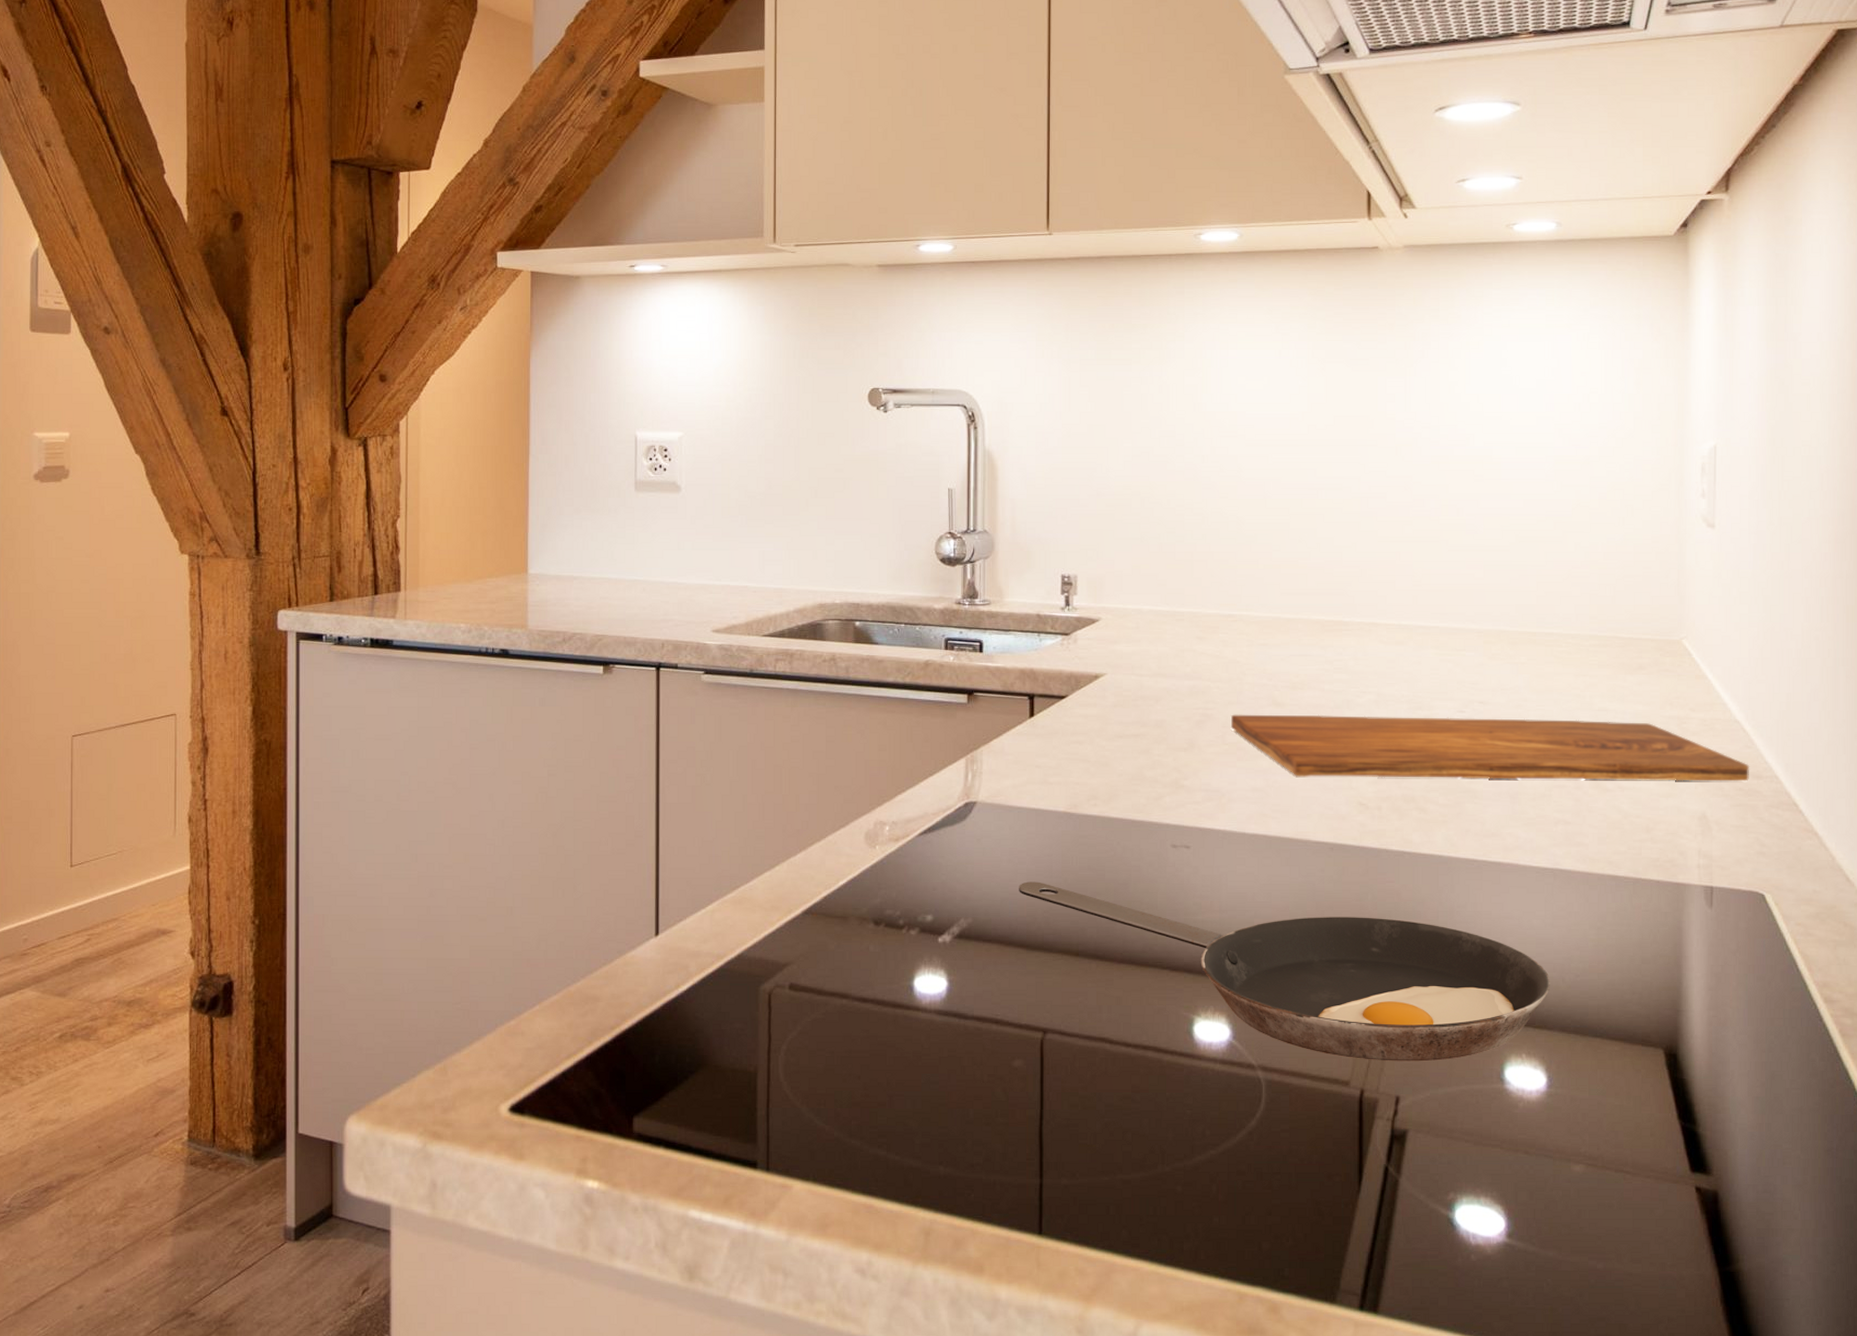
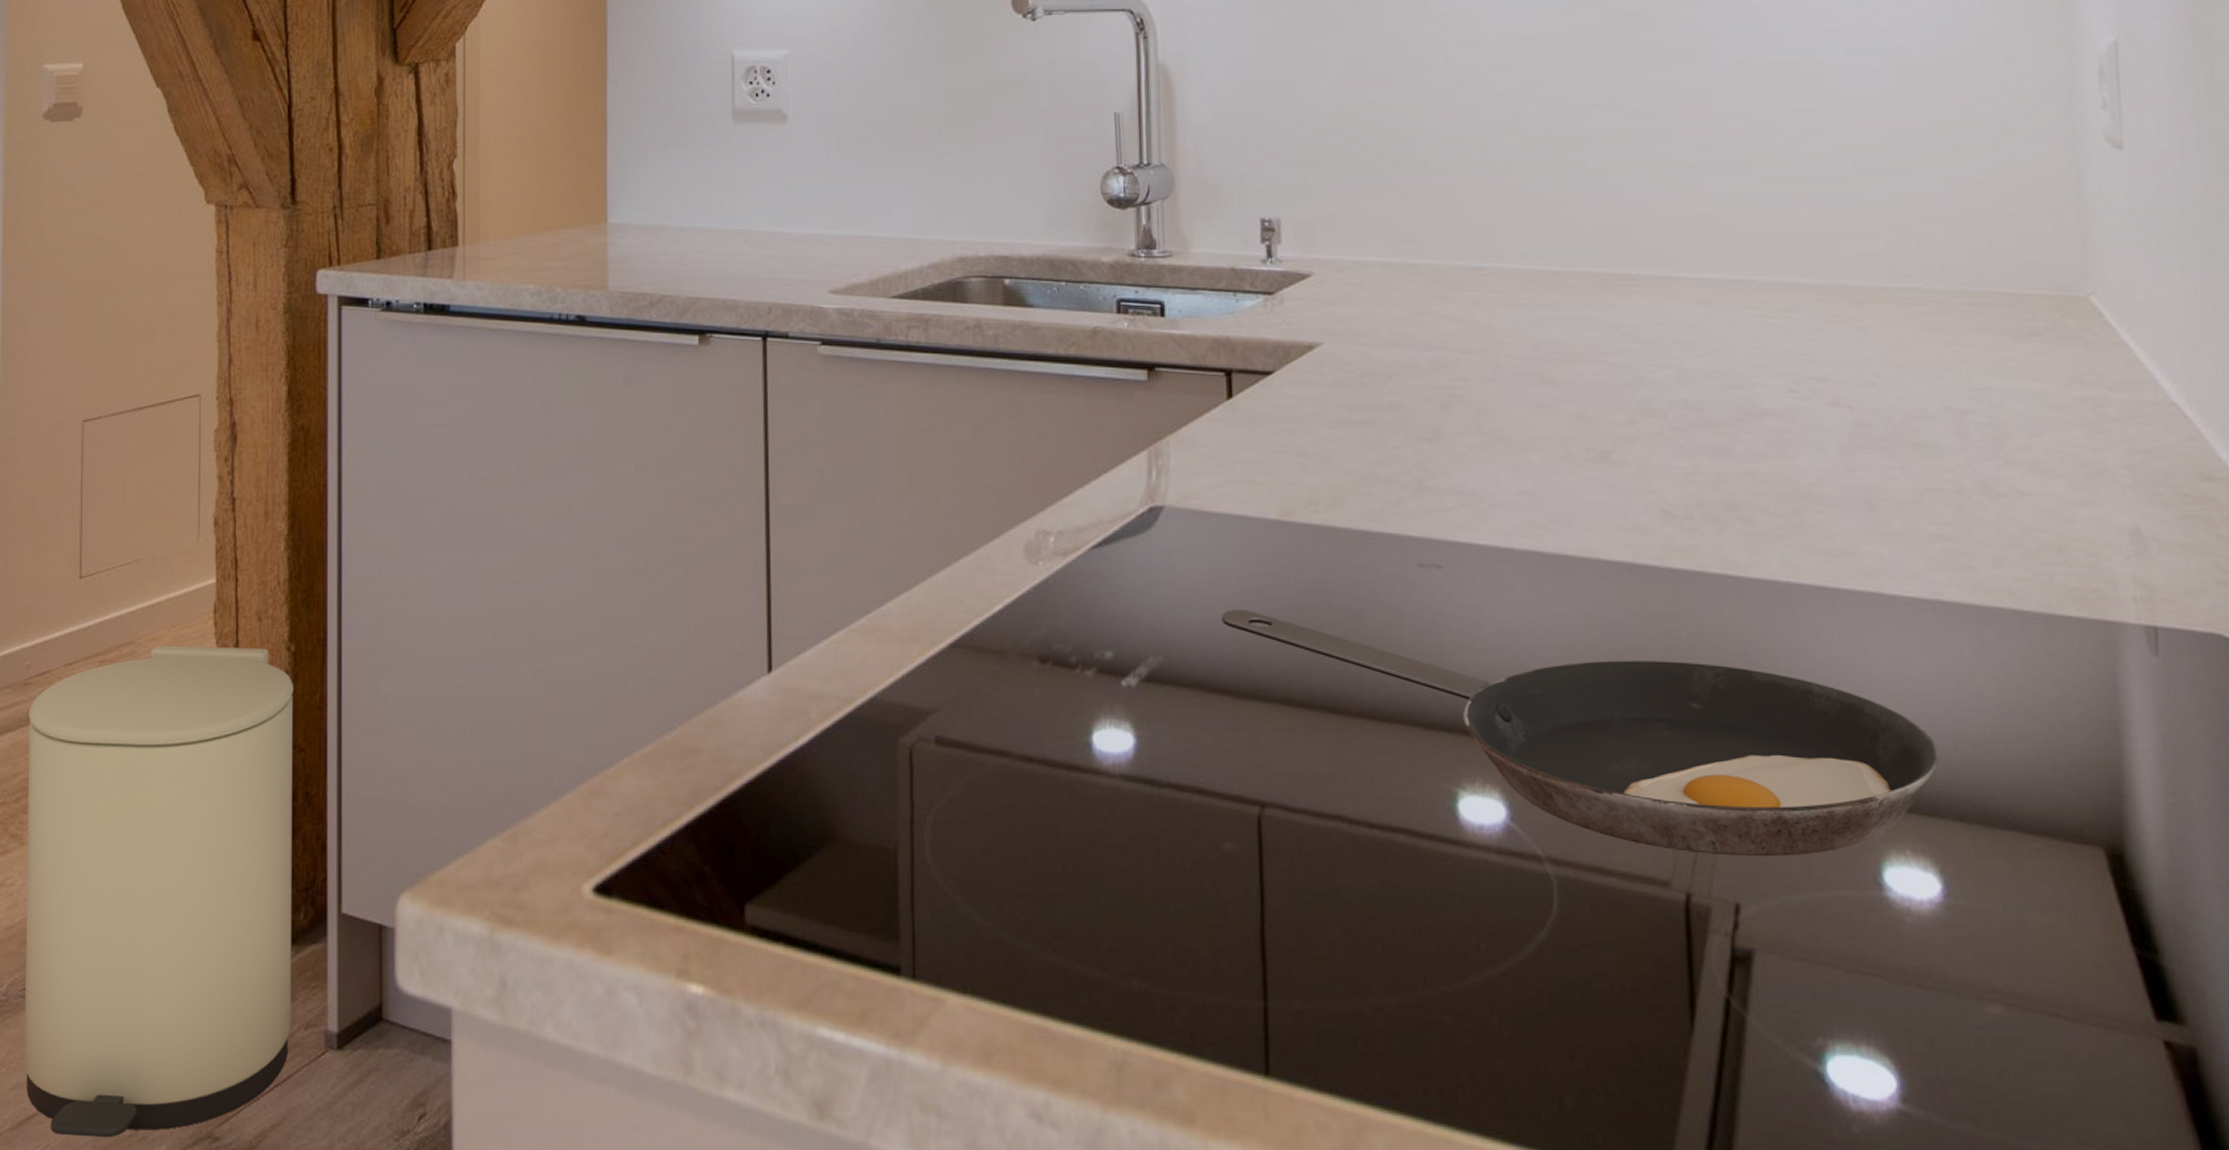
pedal bin: none [25,921,258,1317] -> present [24,645,294,1138]
cutting board: present [1230,714,1750,782] -> none [1486,395,2198,485]

